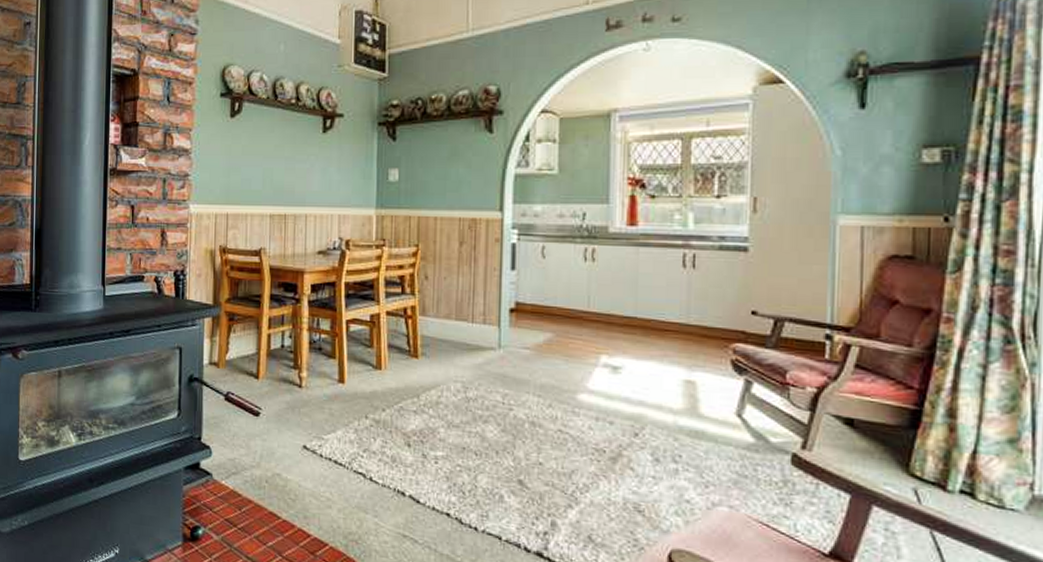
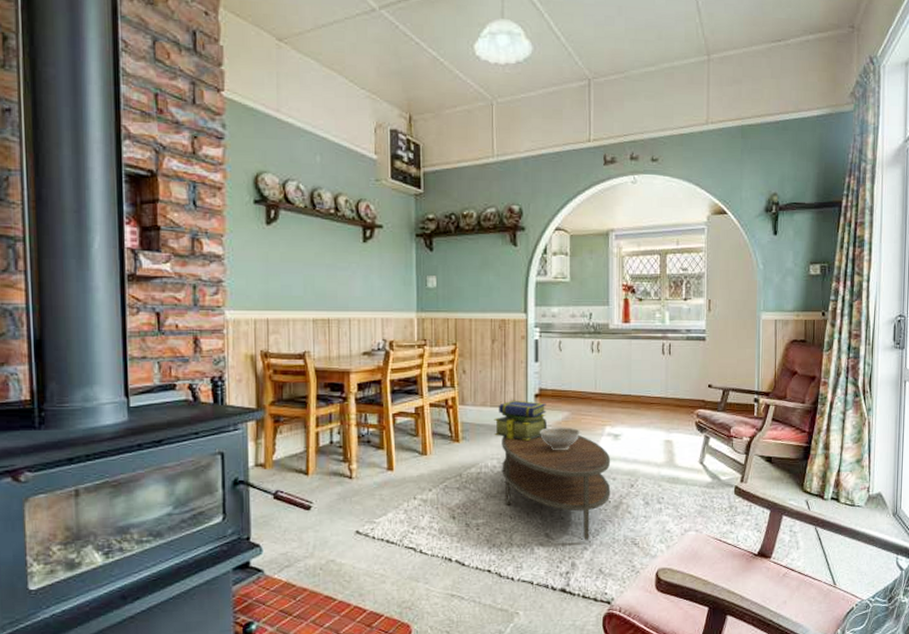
stack of books: none [459,314,525,364] -> present [494,400,548,441]
coffee table: none [467,350,608,496] -> present [502,427,611,540]
decorative bowl: none [515,350,567,381] -> present [540,427,580,451]

